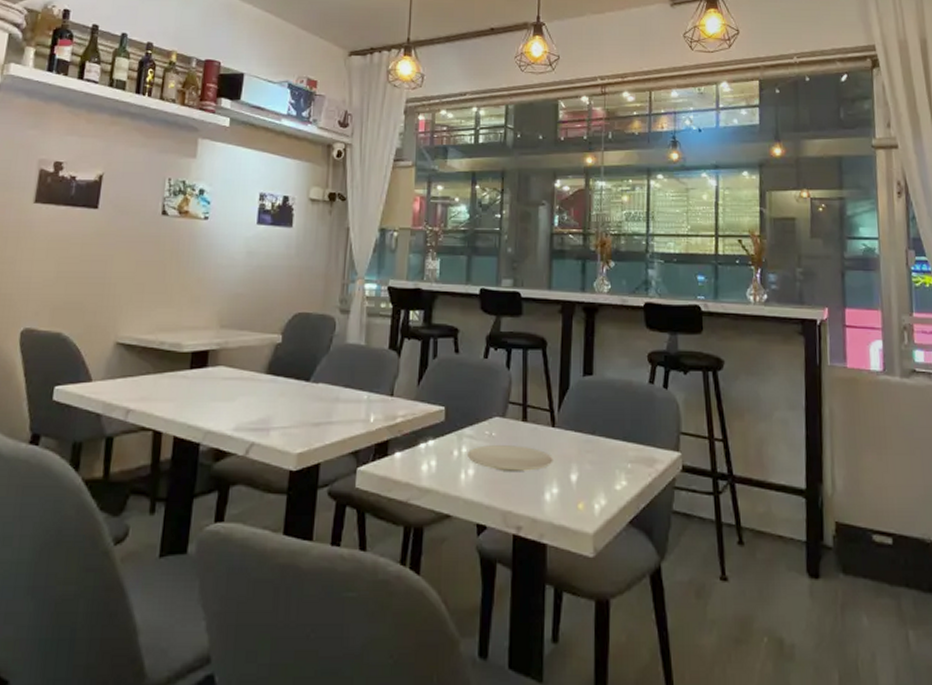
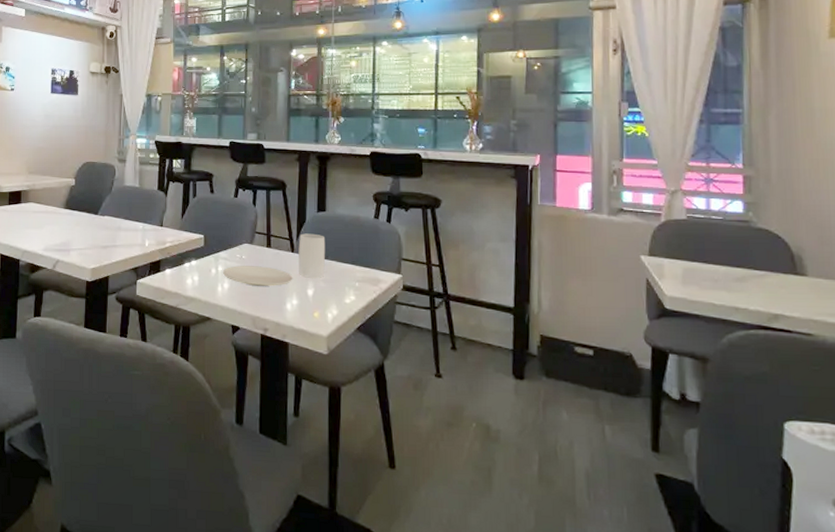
cup: none [560,403,593,461] -> present [298,233,326,279]

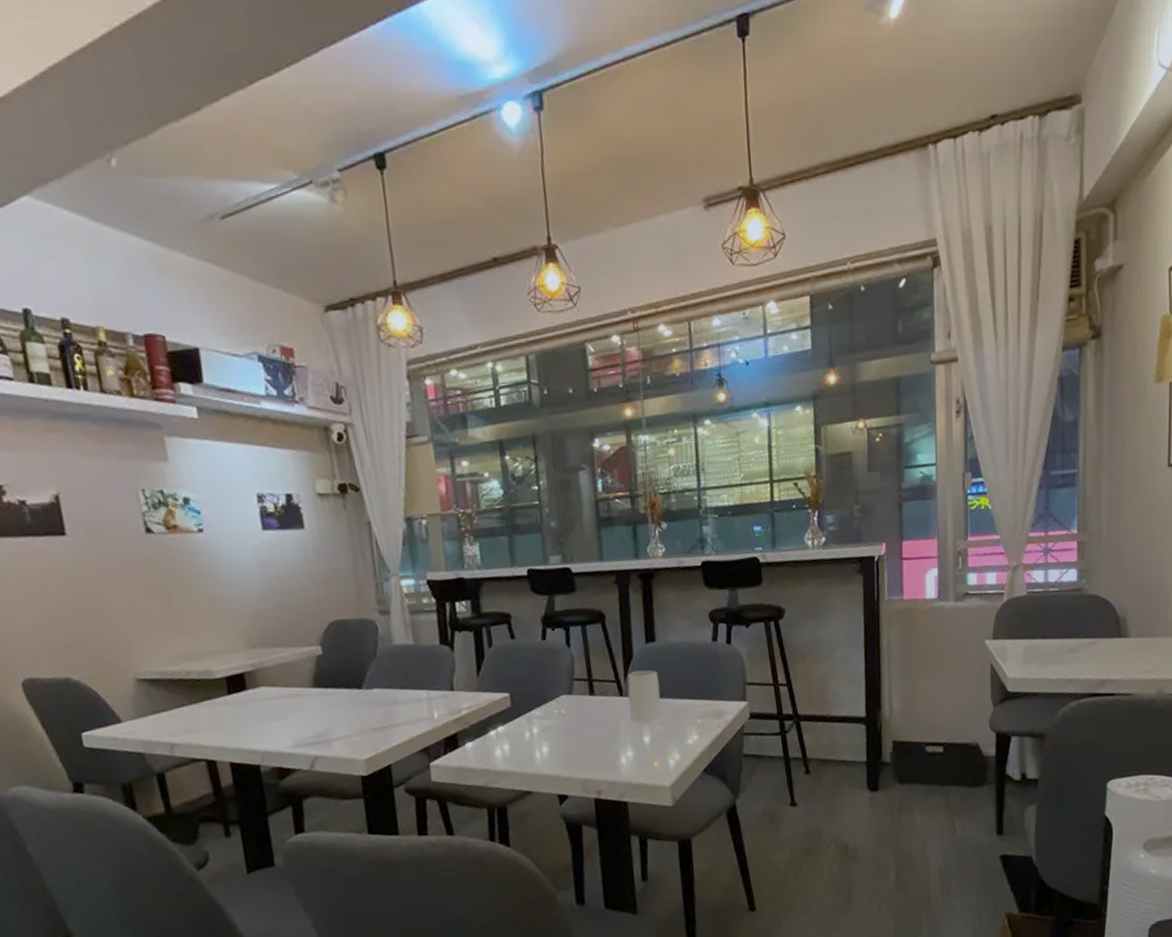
plate: present [223,266,293,287] -> none [539,718,625,745]

